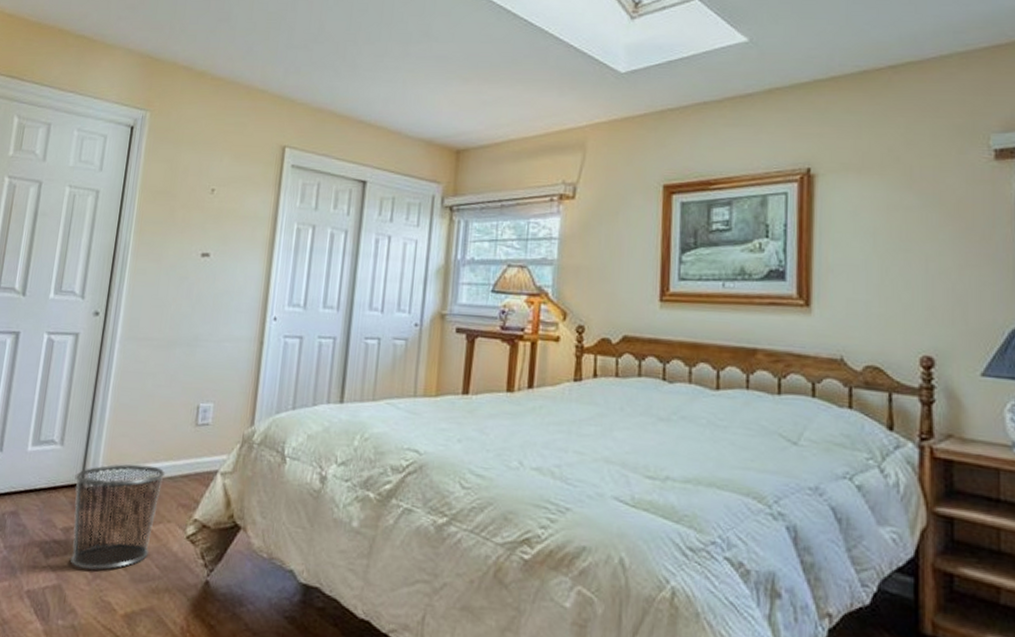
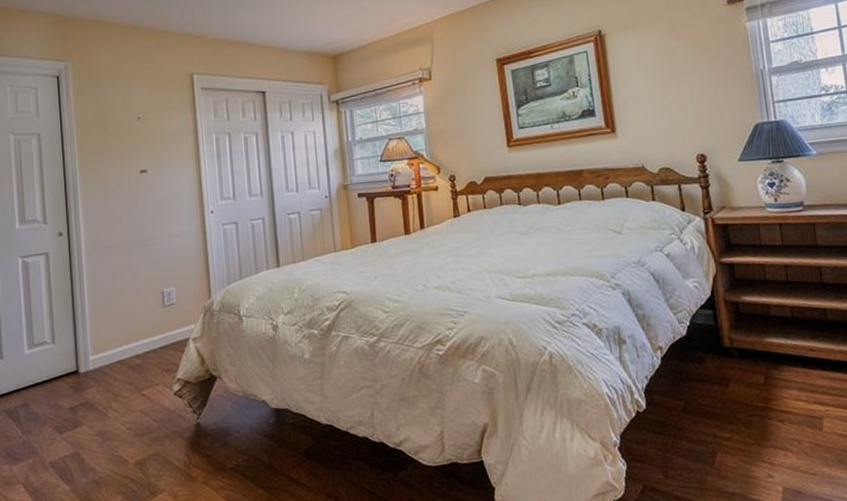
waste bin: present [70,464,166,570] -> none [70,345,147,436]

